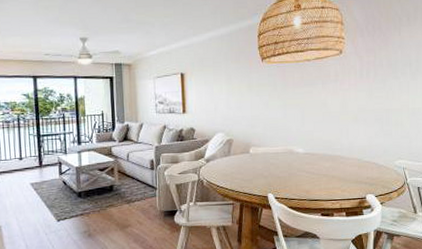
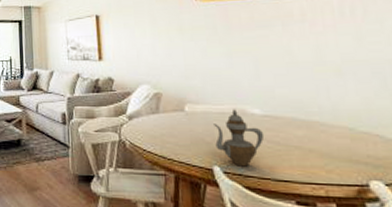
teapot: none [270,150,305,193] -> present [214,109,265,167]

